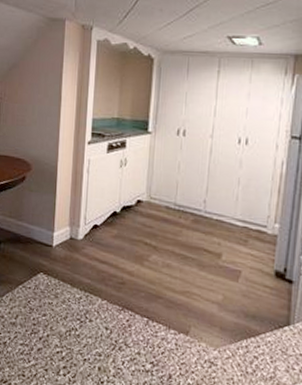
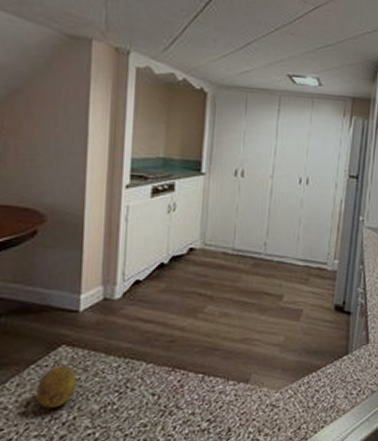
fruit: none [22,289,50,324] -> present [35,366,77,408]

